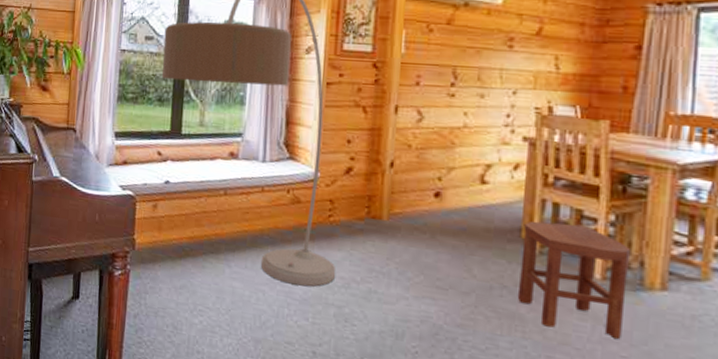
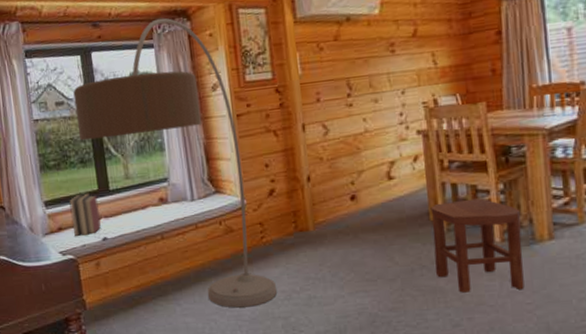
books: none [137,131,168,176] -> present [69,193,101,237]

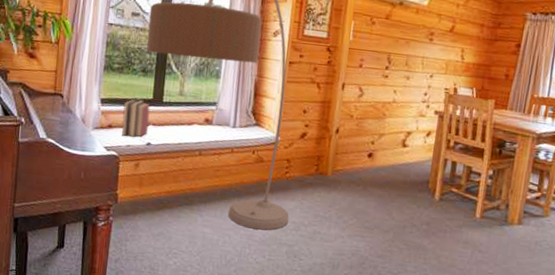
stool: present [430,198,524,293] -> none [422,175,501,260]

